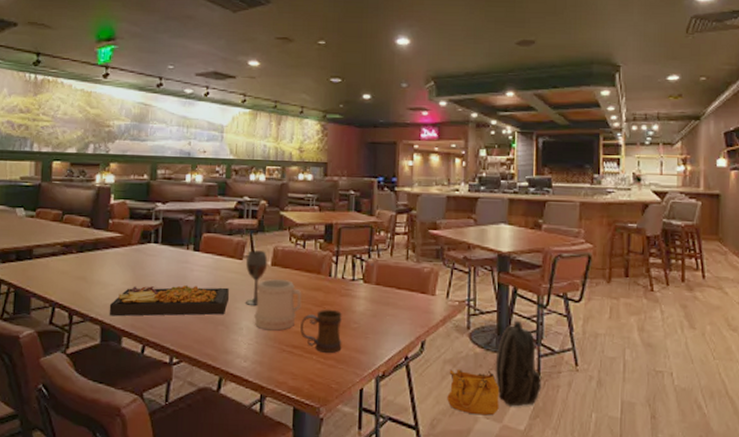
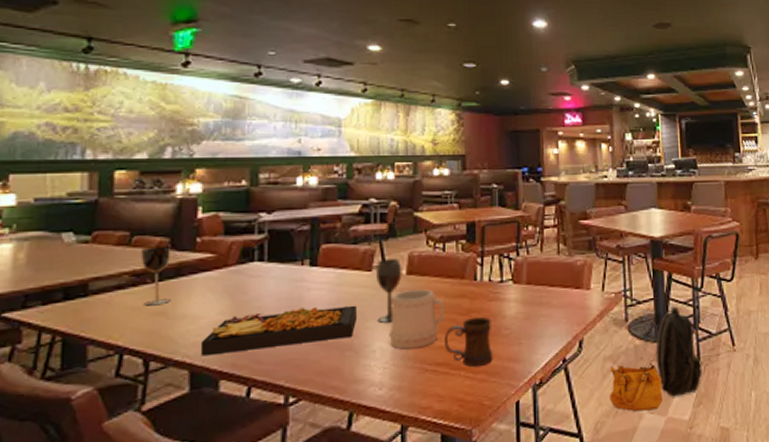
wine glass: none [69,225,90,272] -> present [140,247,170,306]

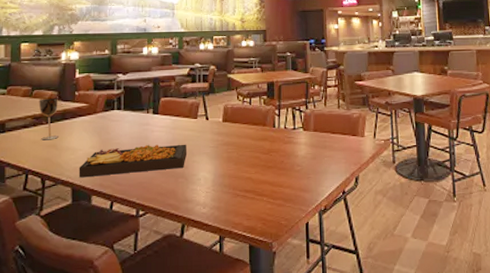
wine glass: present [375,258,402,323] -> none [200,109,220,158]
beer mug: present [389,289,444,350] -> none [210,133,251,179]
beer mug: present [445,316,493,367] -> none [251,155,288,194]
handbag: present [610,363,663,412] -> none [380,197,424,236]
backpack: present [655,306,703,397] -> none [418,152,458,226]

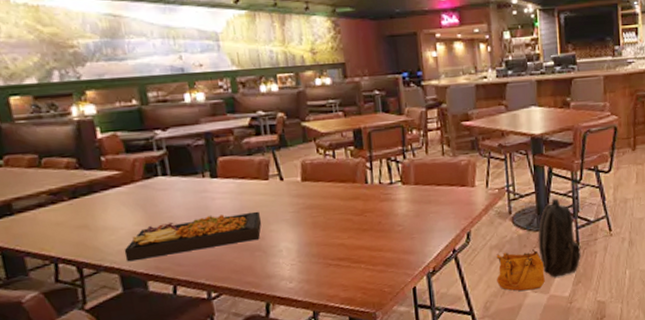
wine glass: present [38,98,58,141] -> none [51,167,89,221]
handbag: none [380,197,424,236] -> present [496,249,545,291]
backpack: none [418,152,458,226] -> present [538,198,581,278]

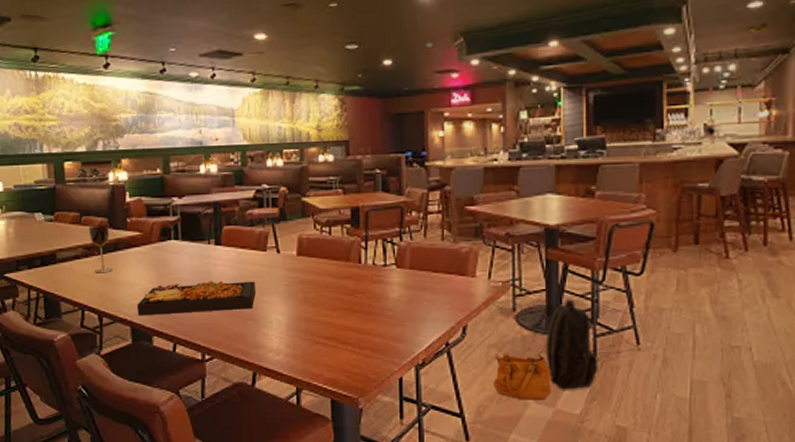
wine glass: none [51,167,89,221] -> present [88,226,113,273]

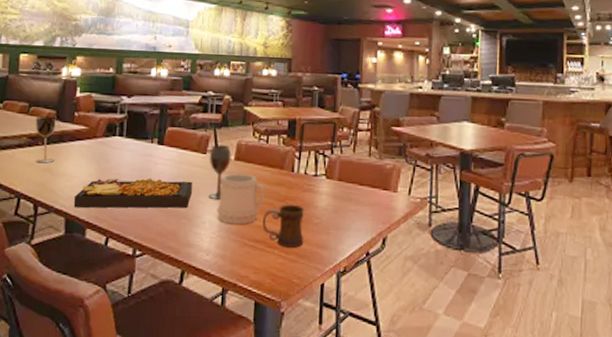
wine glass: none [269,240,293,298] -> present [209,145,232,199]
beer mug: none [283,269,332,323] -> present [217,173,265,225]
beer mug: none [332,297,377,342] -> present [263,204,304,248]
handbag: present [493,354,551,401] -> none [408,266,460,313]
backpack: present [545,299,599,390] -> none [456,218,503,304]

